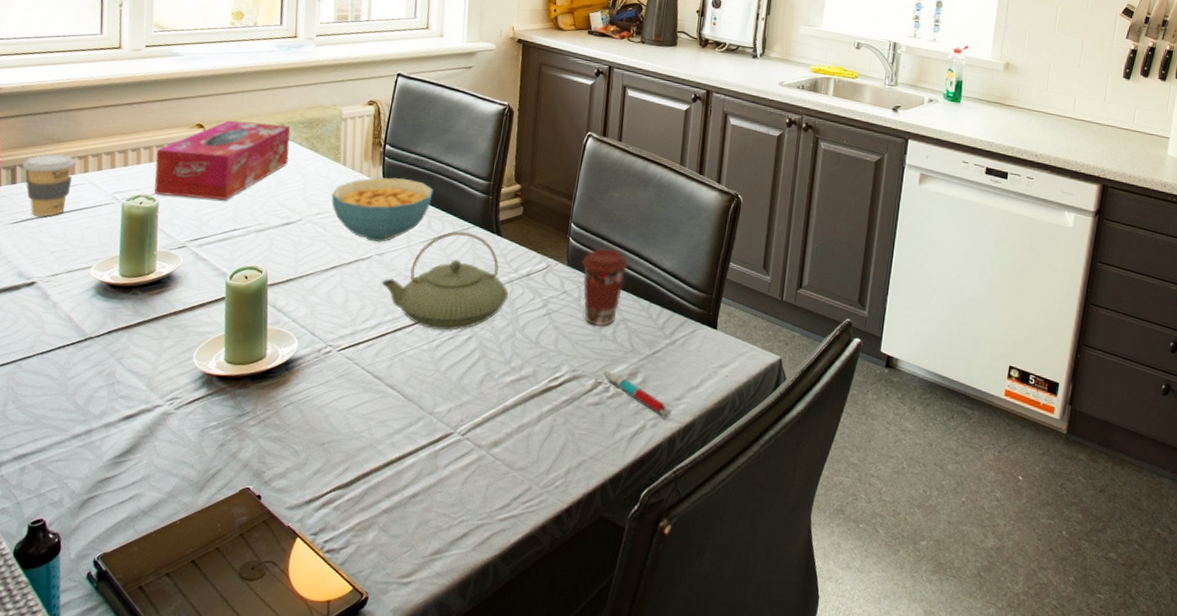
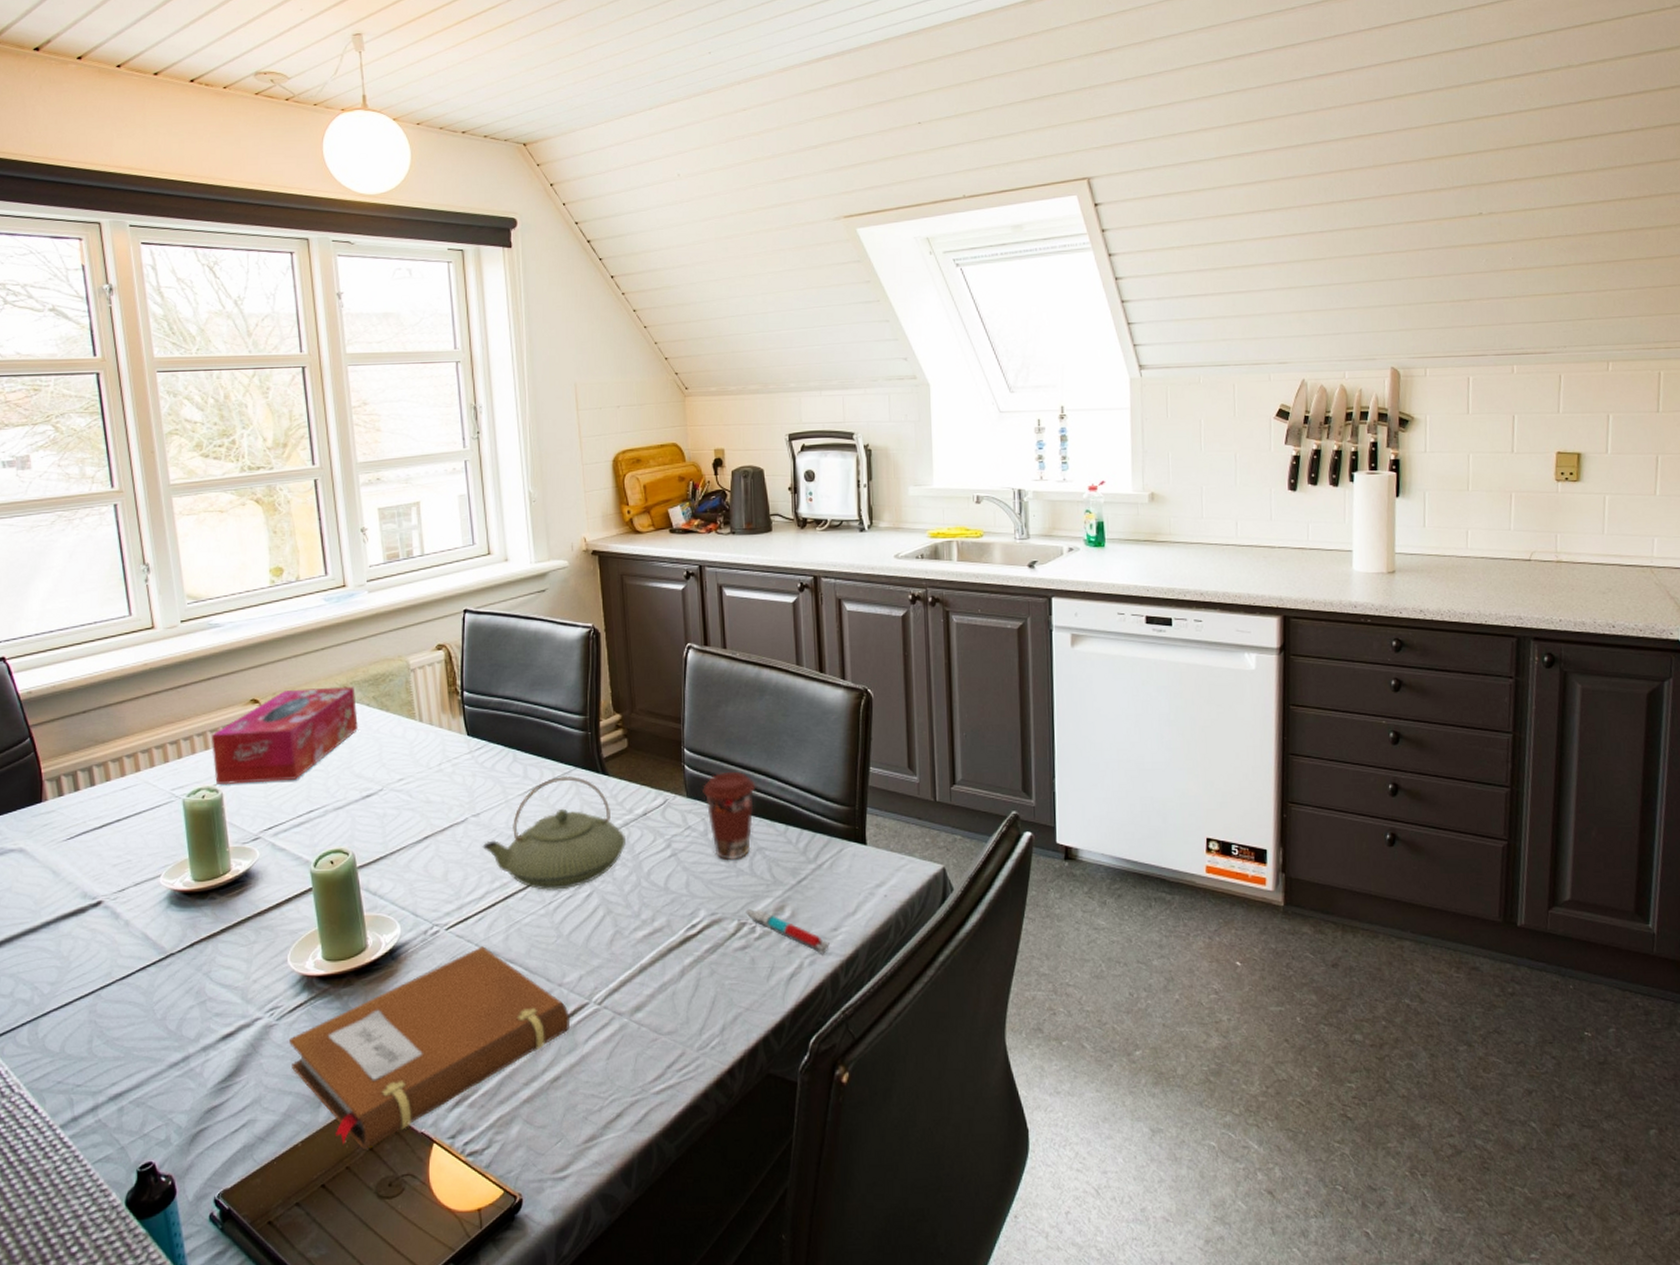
coffee cup: present [22,153,76,217] -> none [67,754,125,828]
notebook: none [182,370,436,535] -> present [288,946,571,1150]
cereal bowl: present [331,177,434,243] -> none [412,726,524,802]

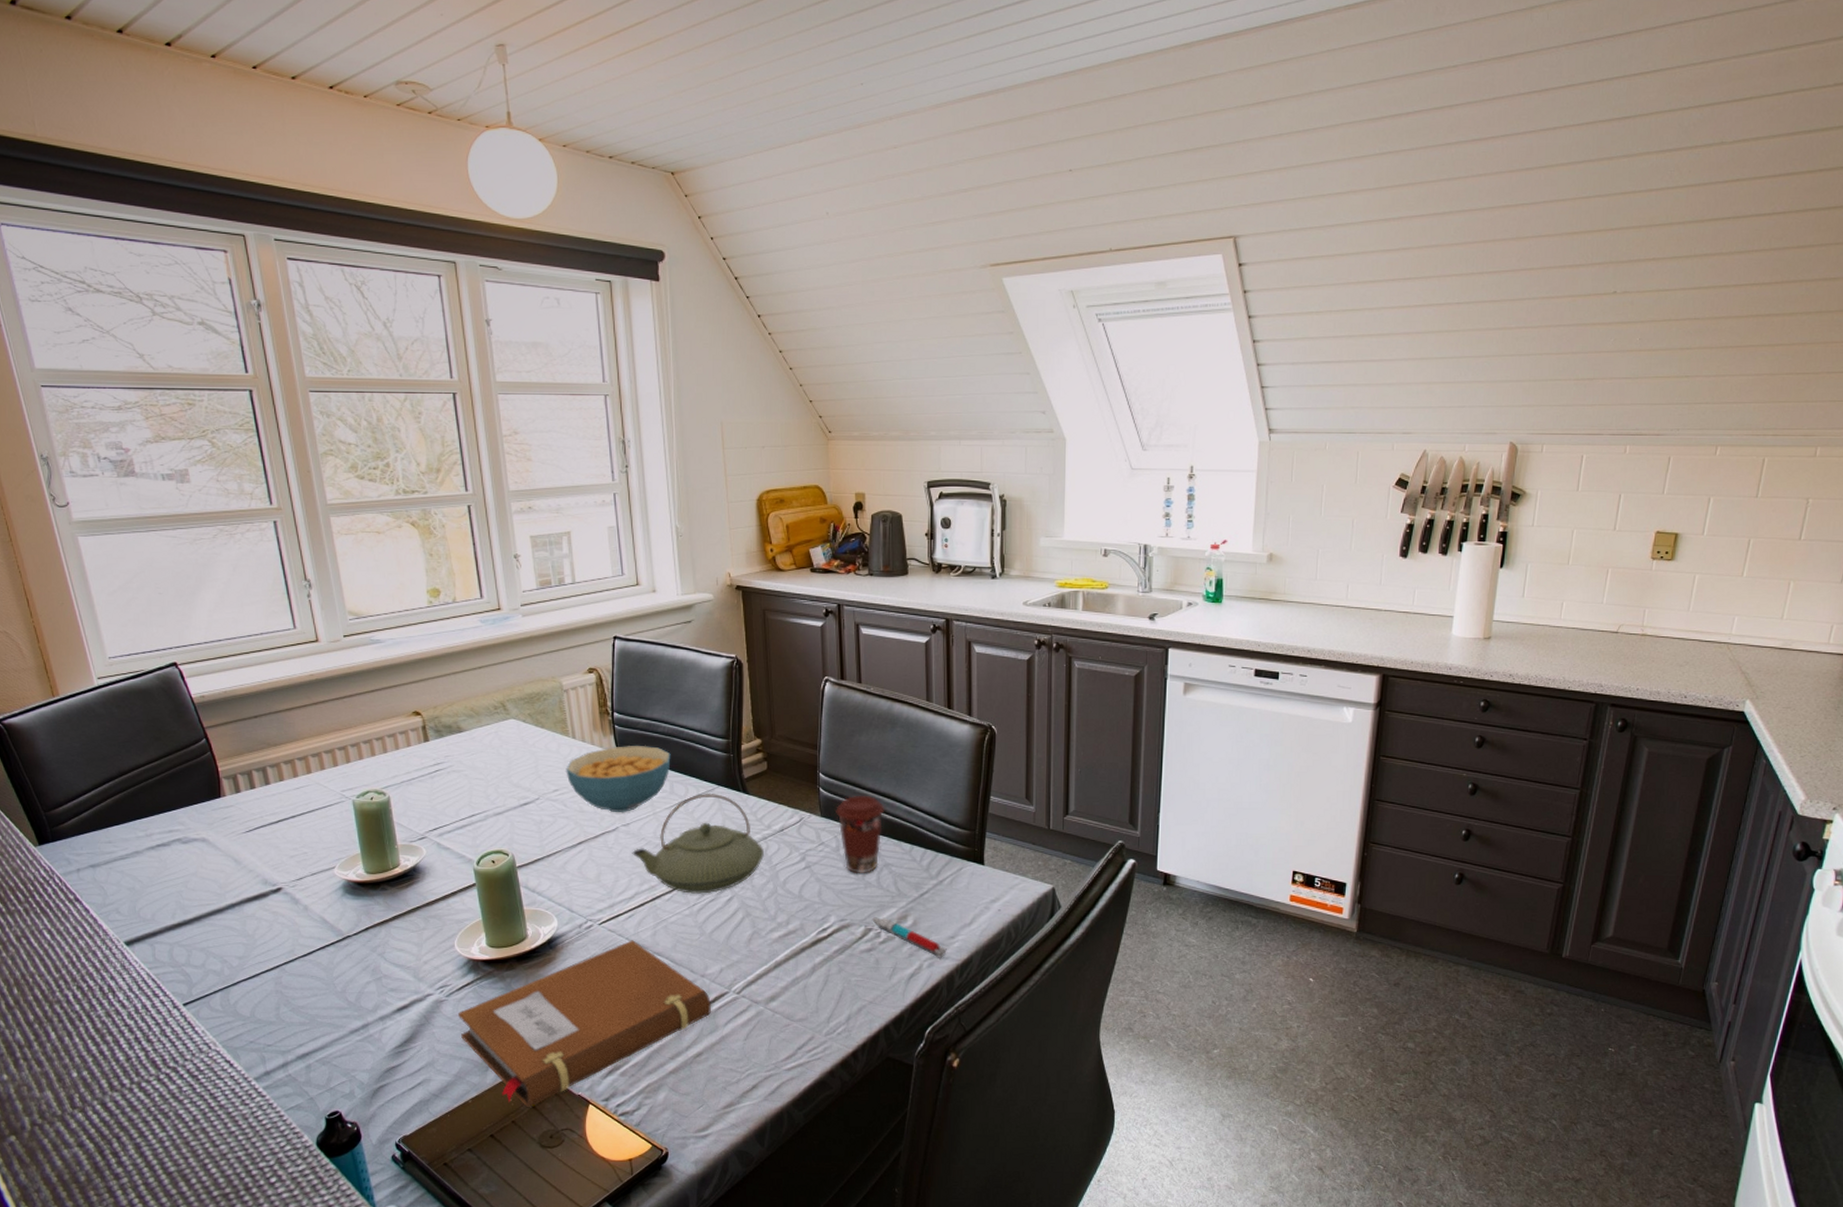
tissue box: present [211,686,358,785] -> none [376,703,515,789]
cereal bowl: none [412,726,524,802] -> present [566,745,671,813]

